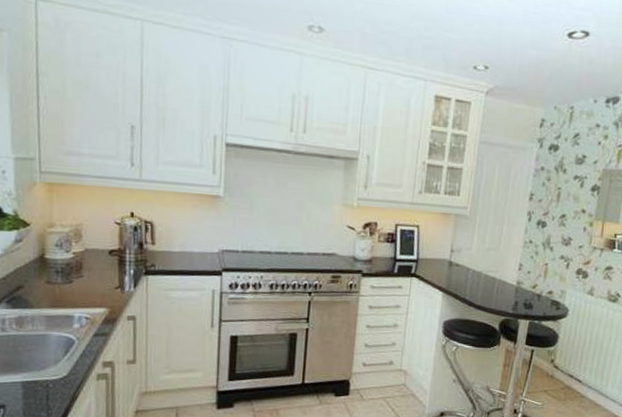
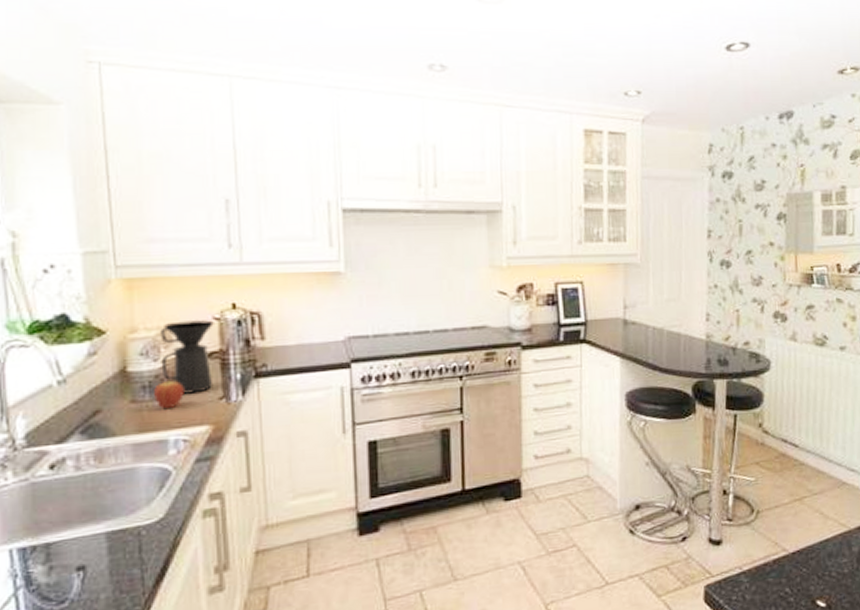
fruit: none [65,269,89,291] -> present [154,380,184,408]
coffee maker: none [71,222,116,282] -> present [160,320,214,394]

